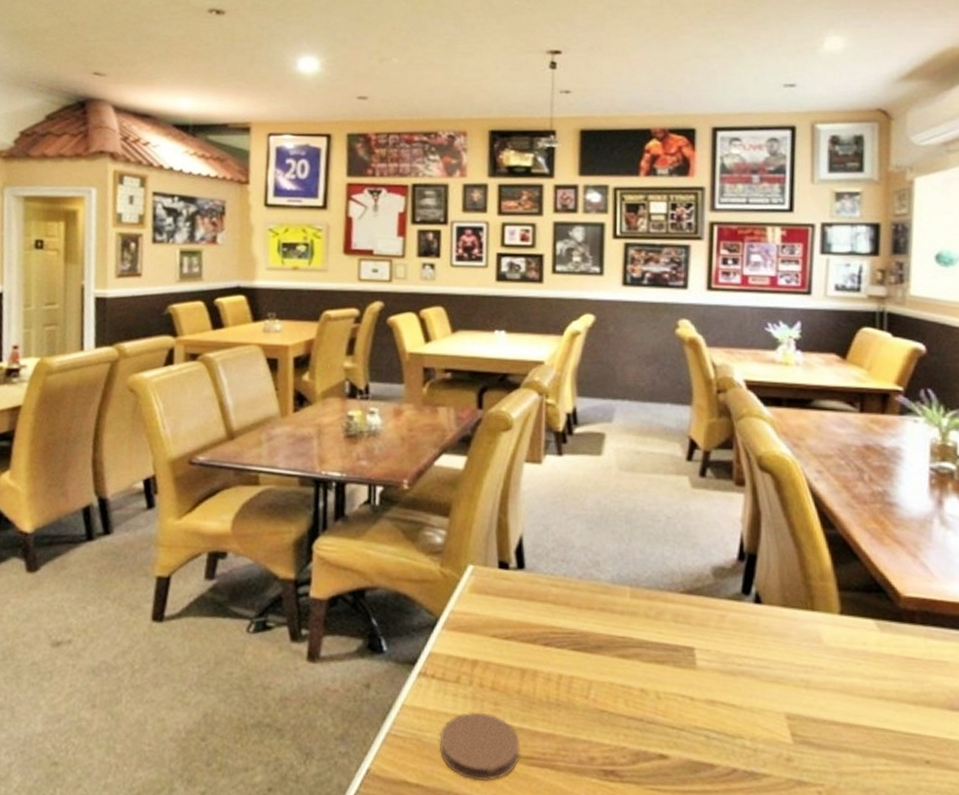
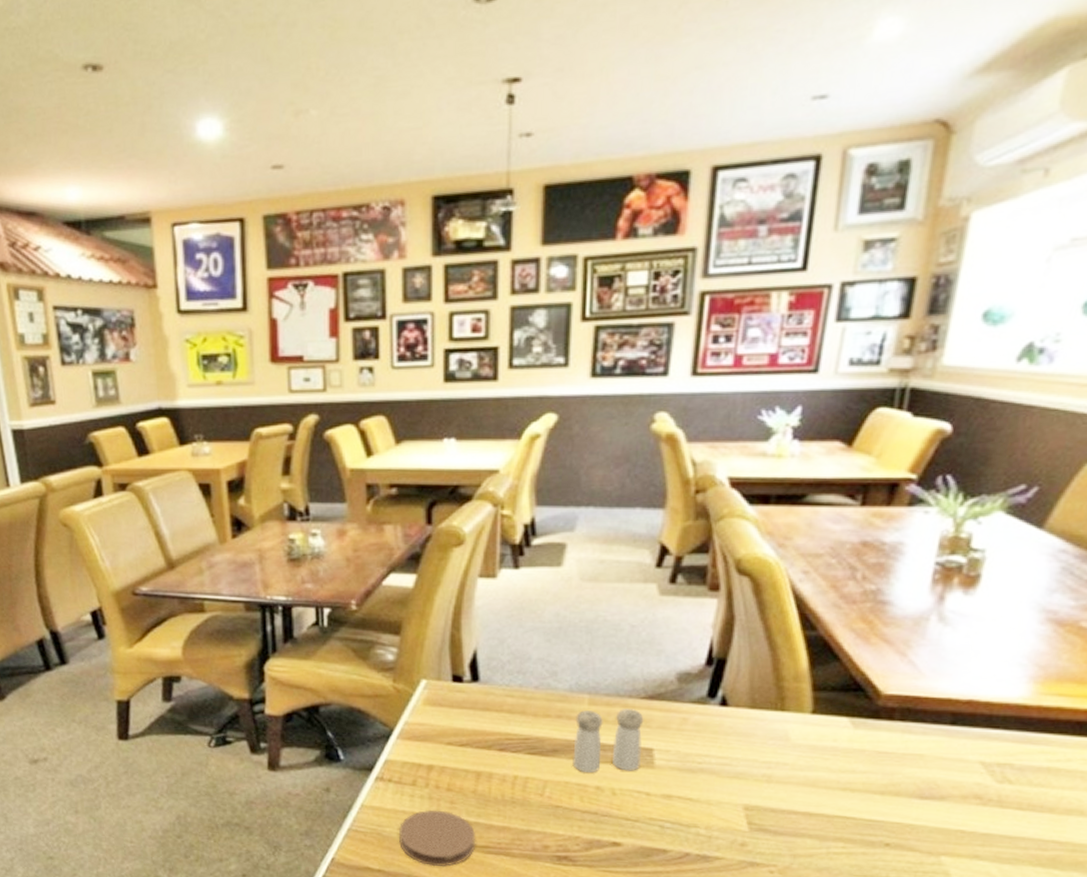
salt and pepper shaker: none [617,603,684,673] -> present [572,709,644,772]

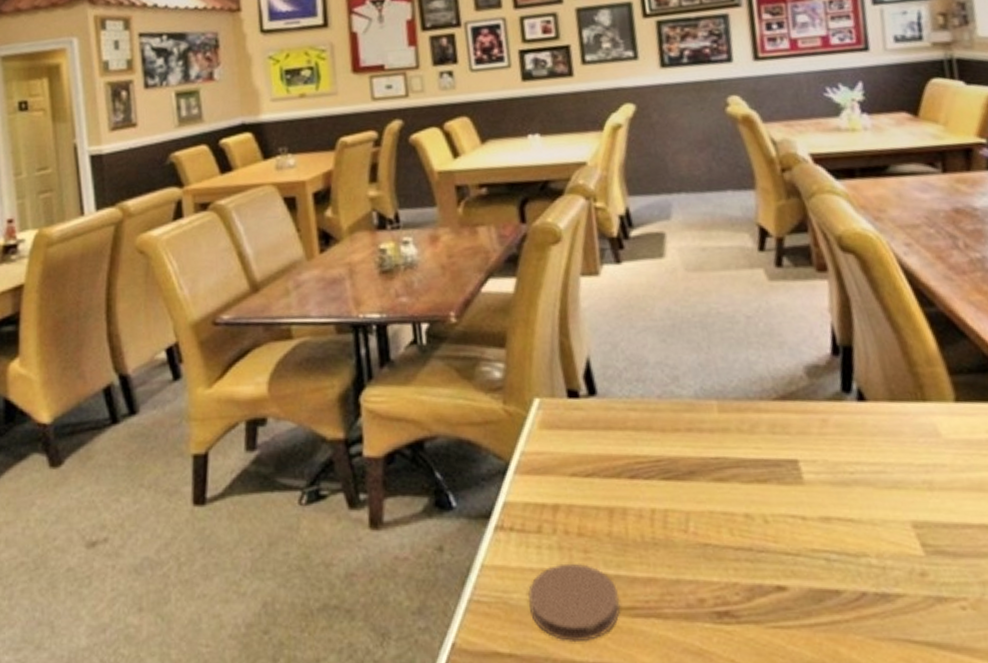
salt and pepper shaker: present [572,709,644,772] -> none [707,413,788,497]

